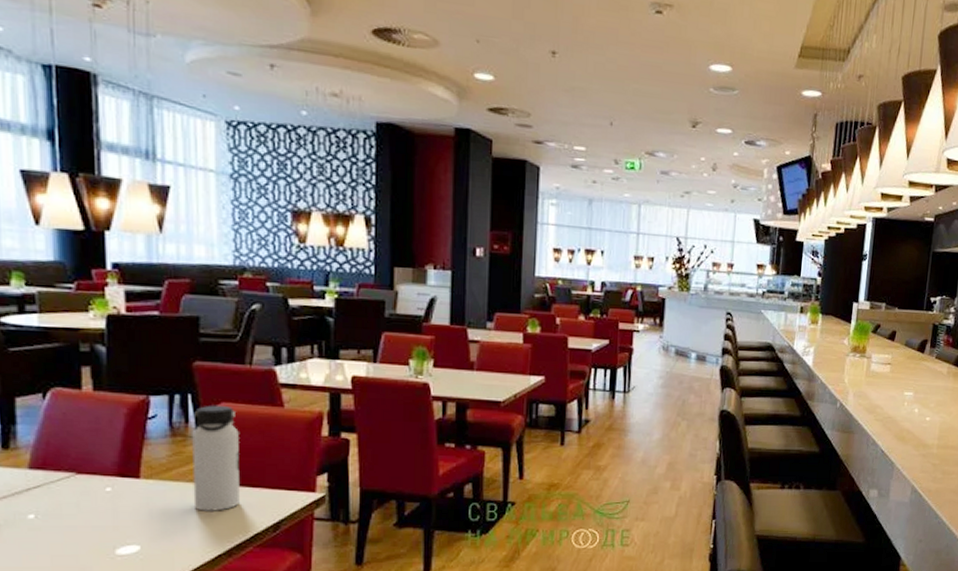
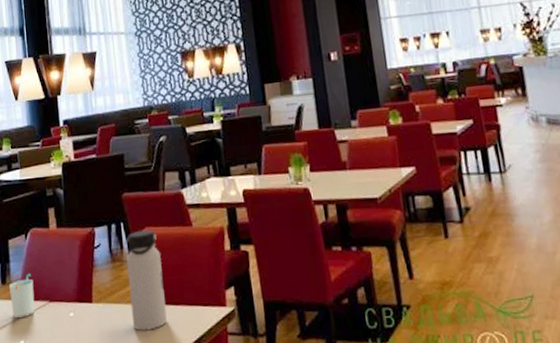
cup: none [14,439,54,490] -> present [9,273,35,319]

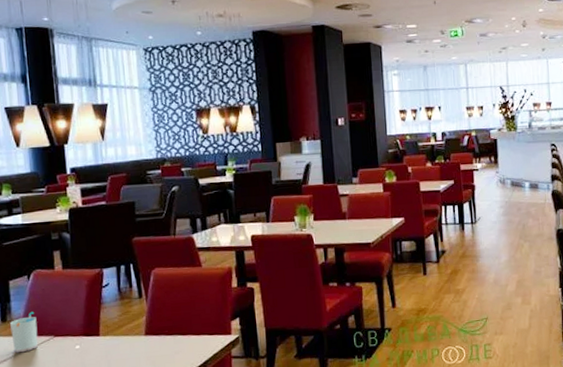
water bottle: present [126,229,167,331] -> none [135,270,174,359]

